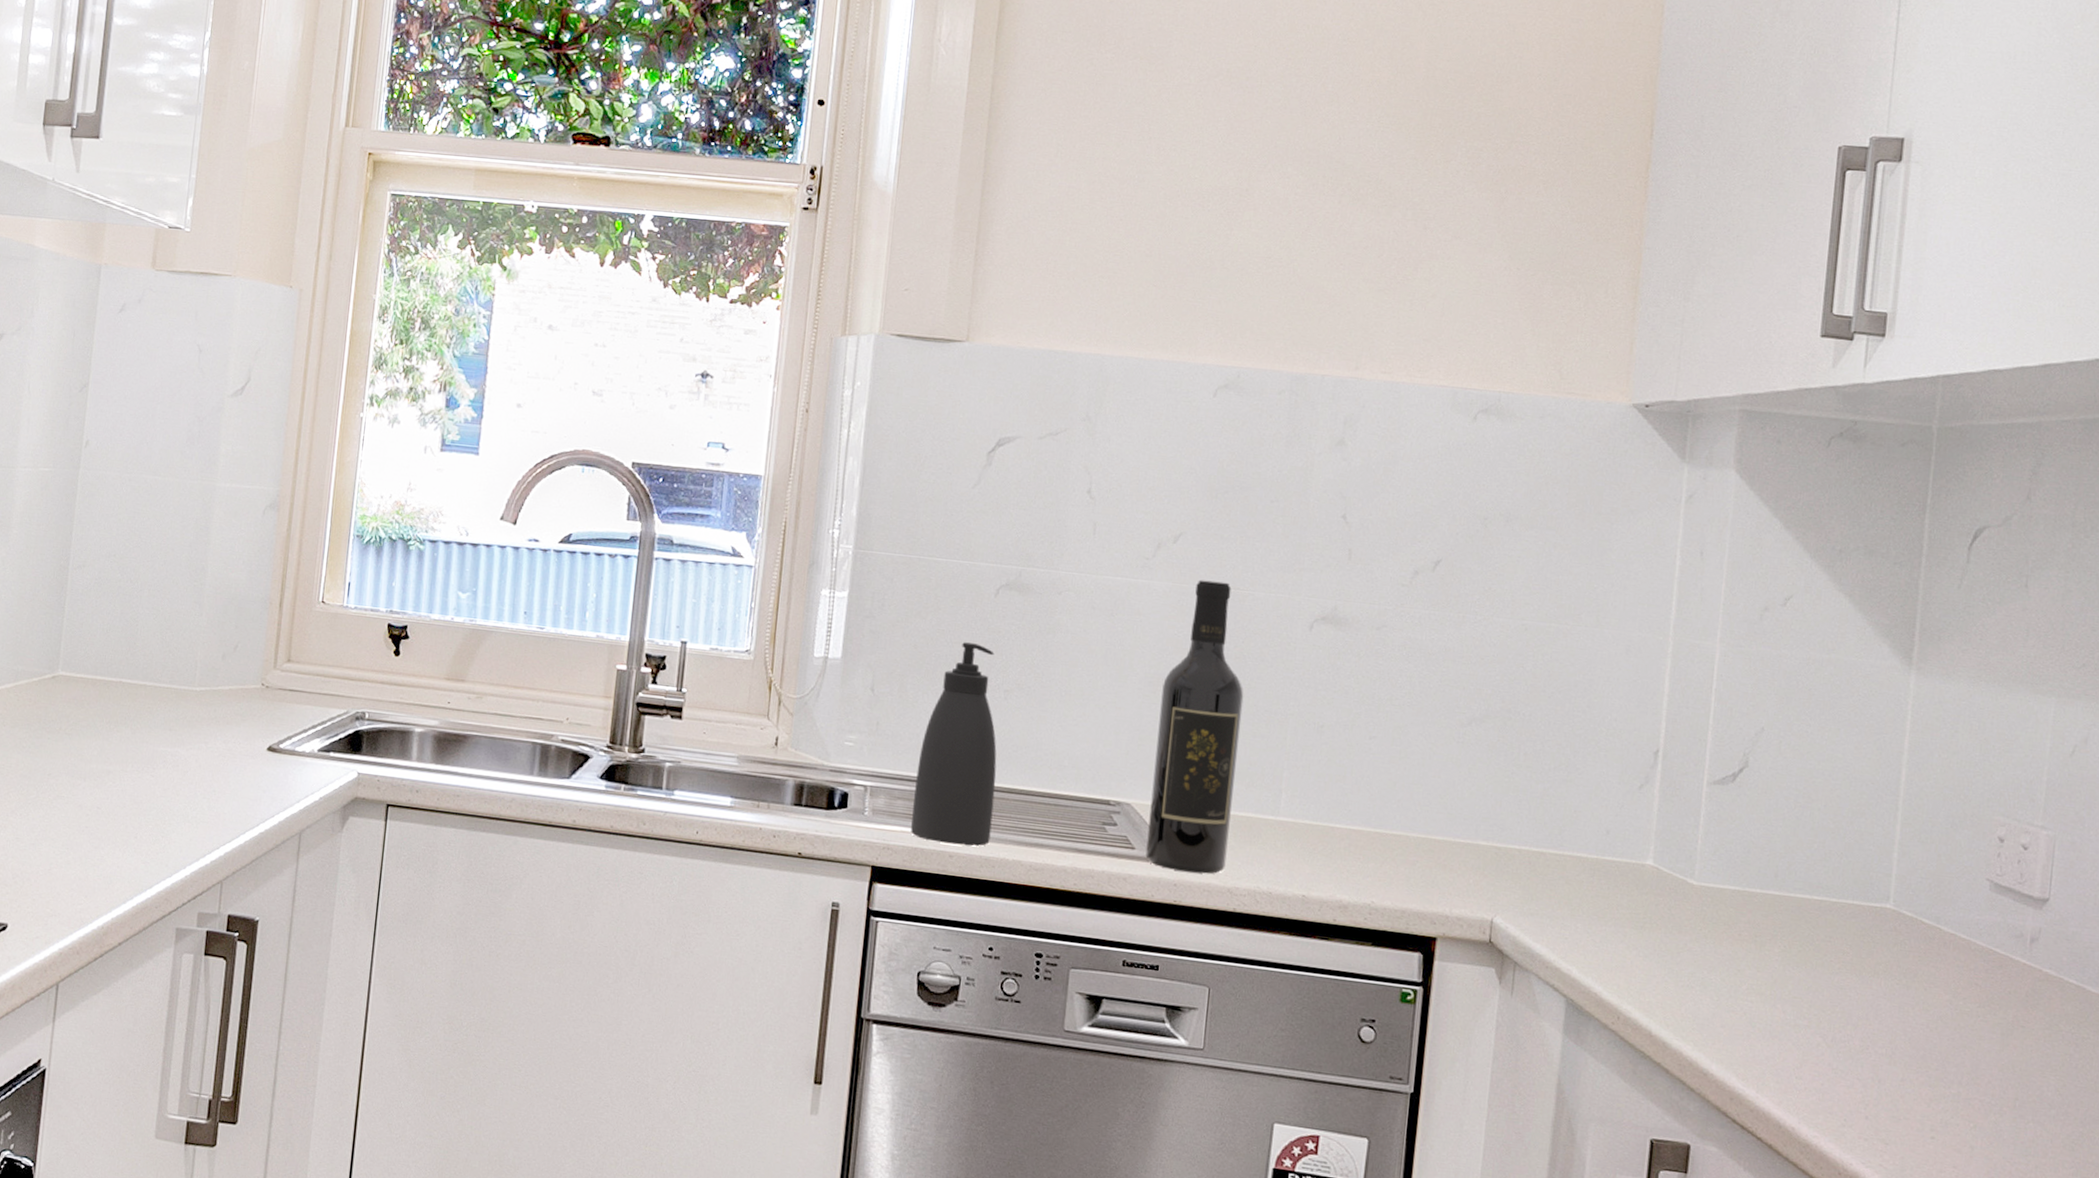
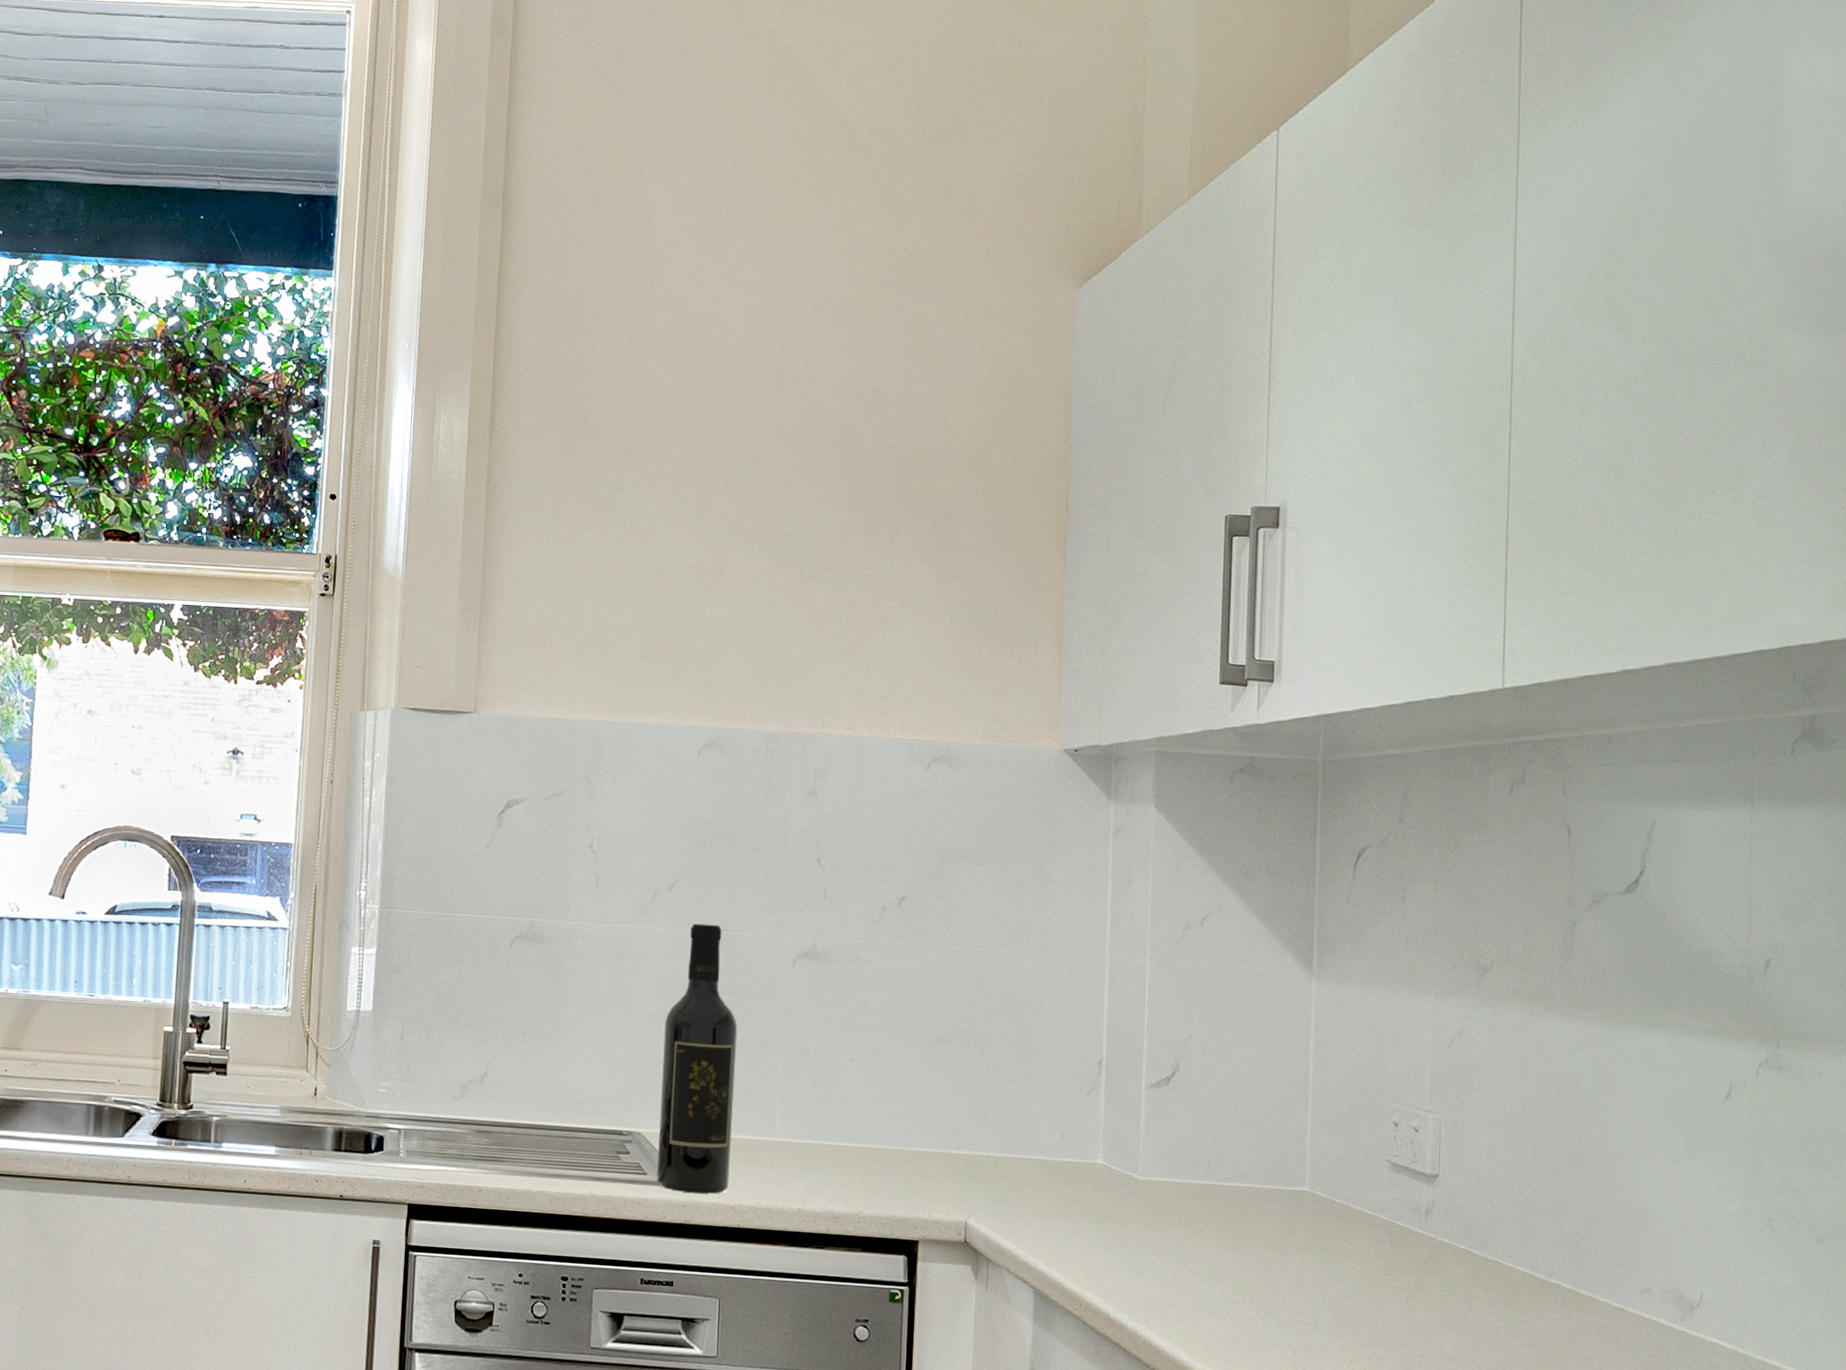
soap dispenser: present [911,642,997,846] -> none [443,990,519,1180]

